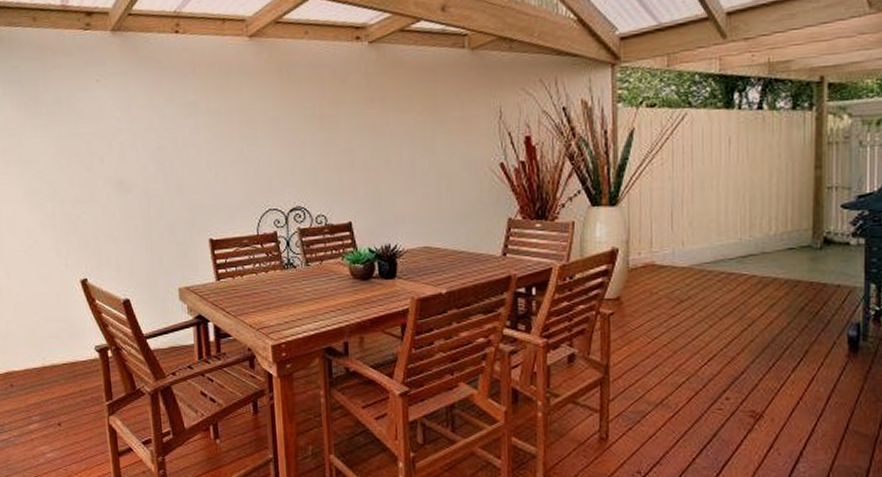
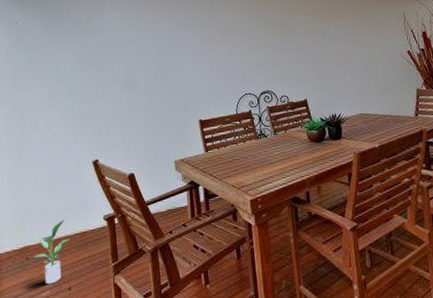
potted plant: none [18,345,57,417] -> present [33,219,70,285]

